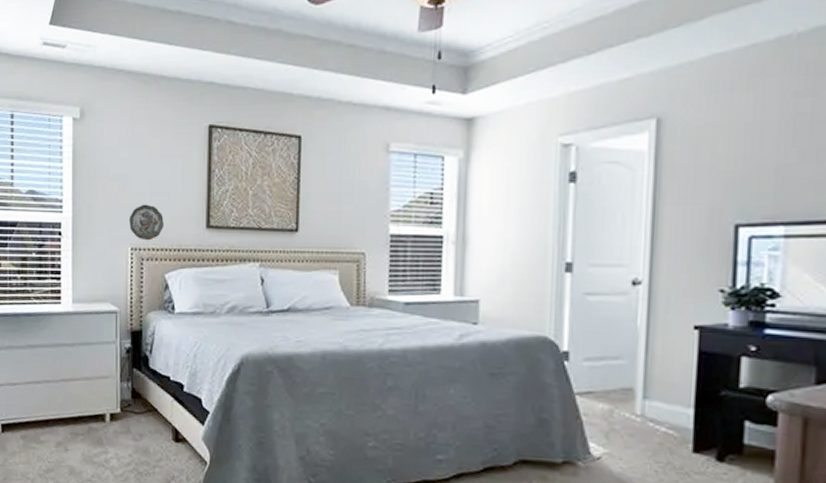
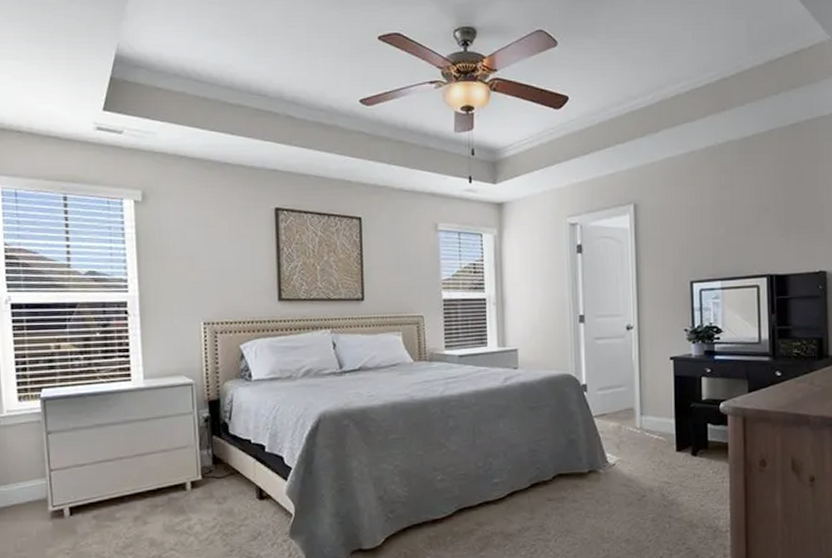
decorative plate: present [129,204,164,241] -> none [200,281,236,315]

